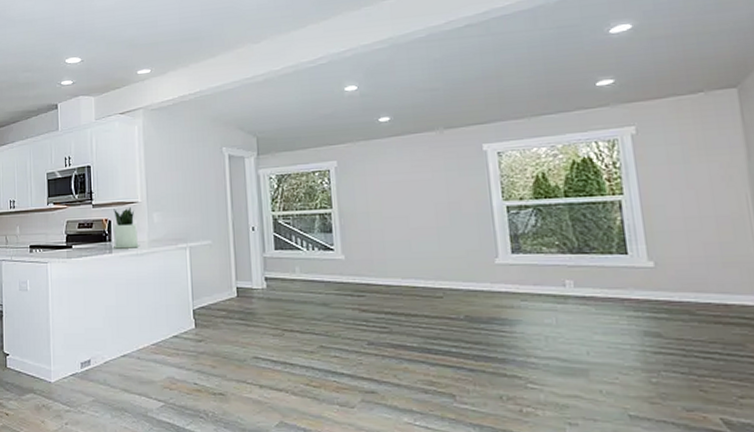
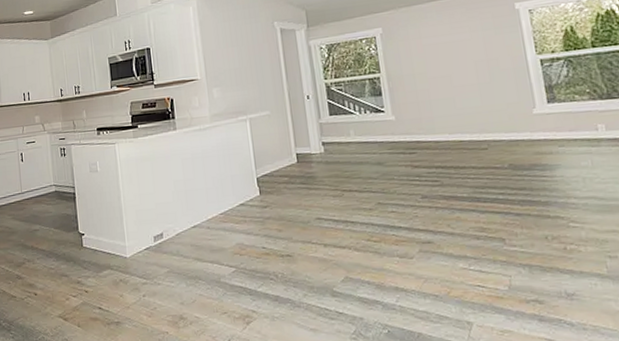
planter: present [113,206,141,249] -> none [175,84,203,126]

